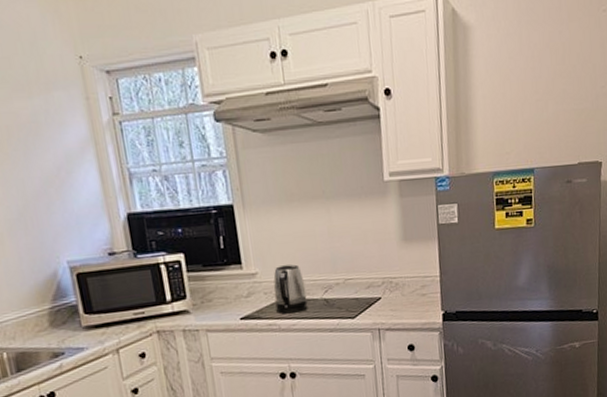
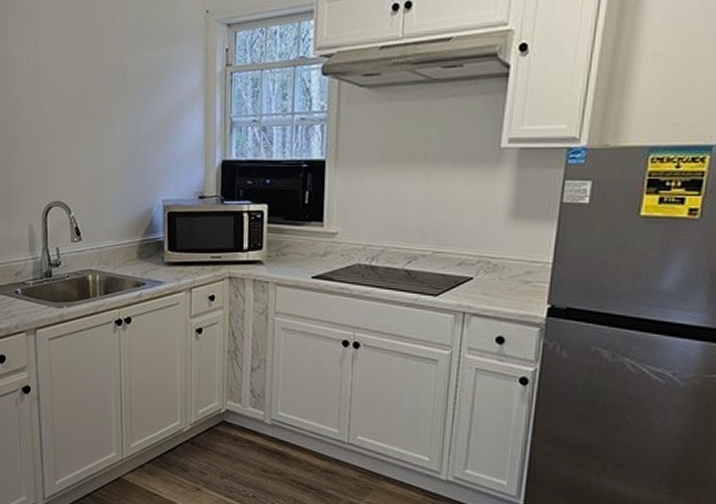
kettle: present [273,263,308,314] -> none [351,227,387,280]

